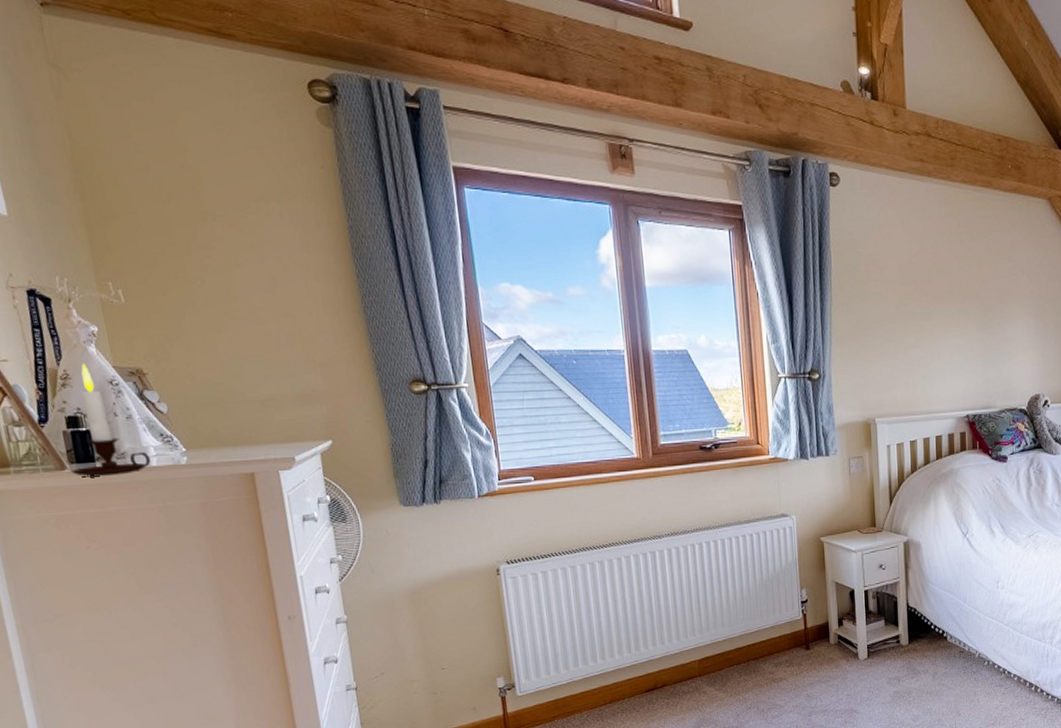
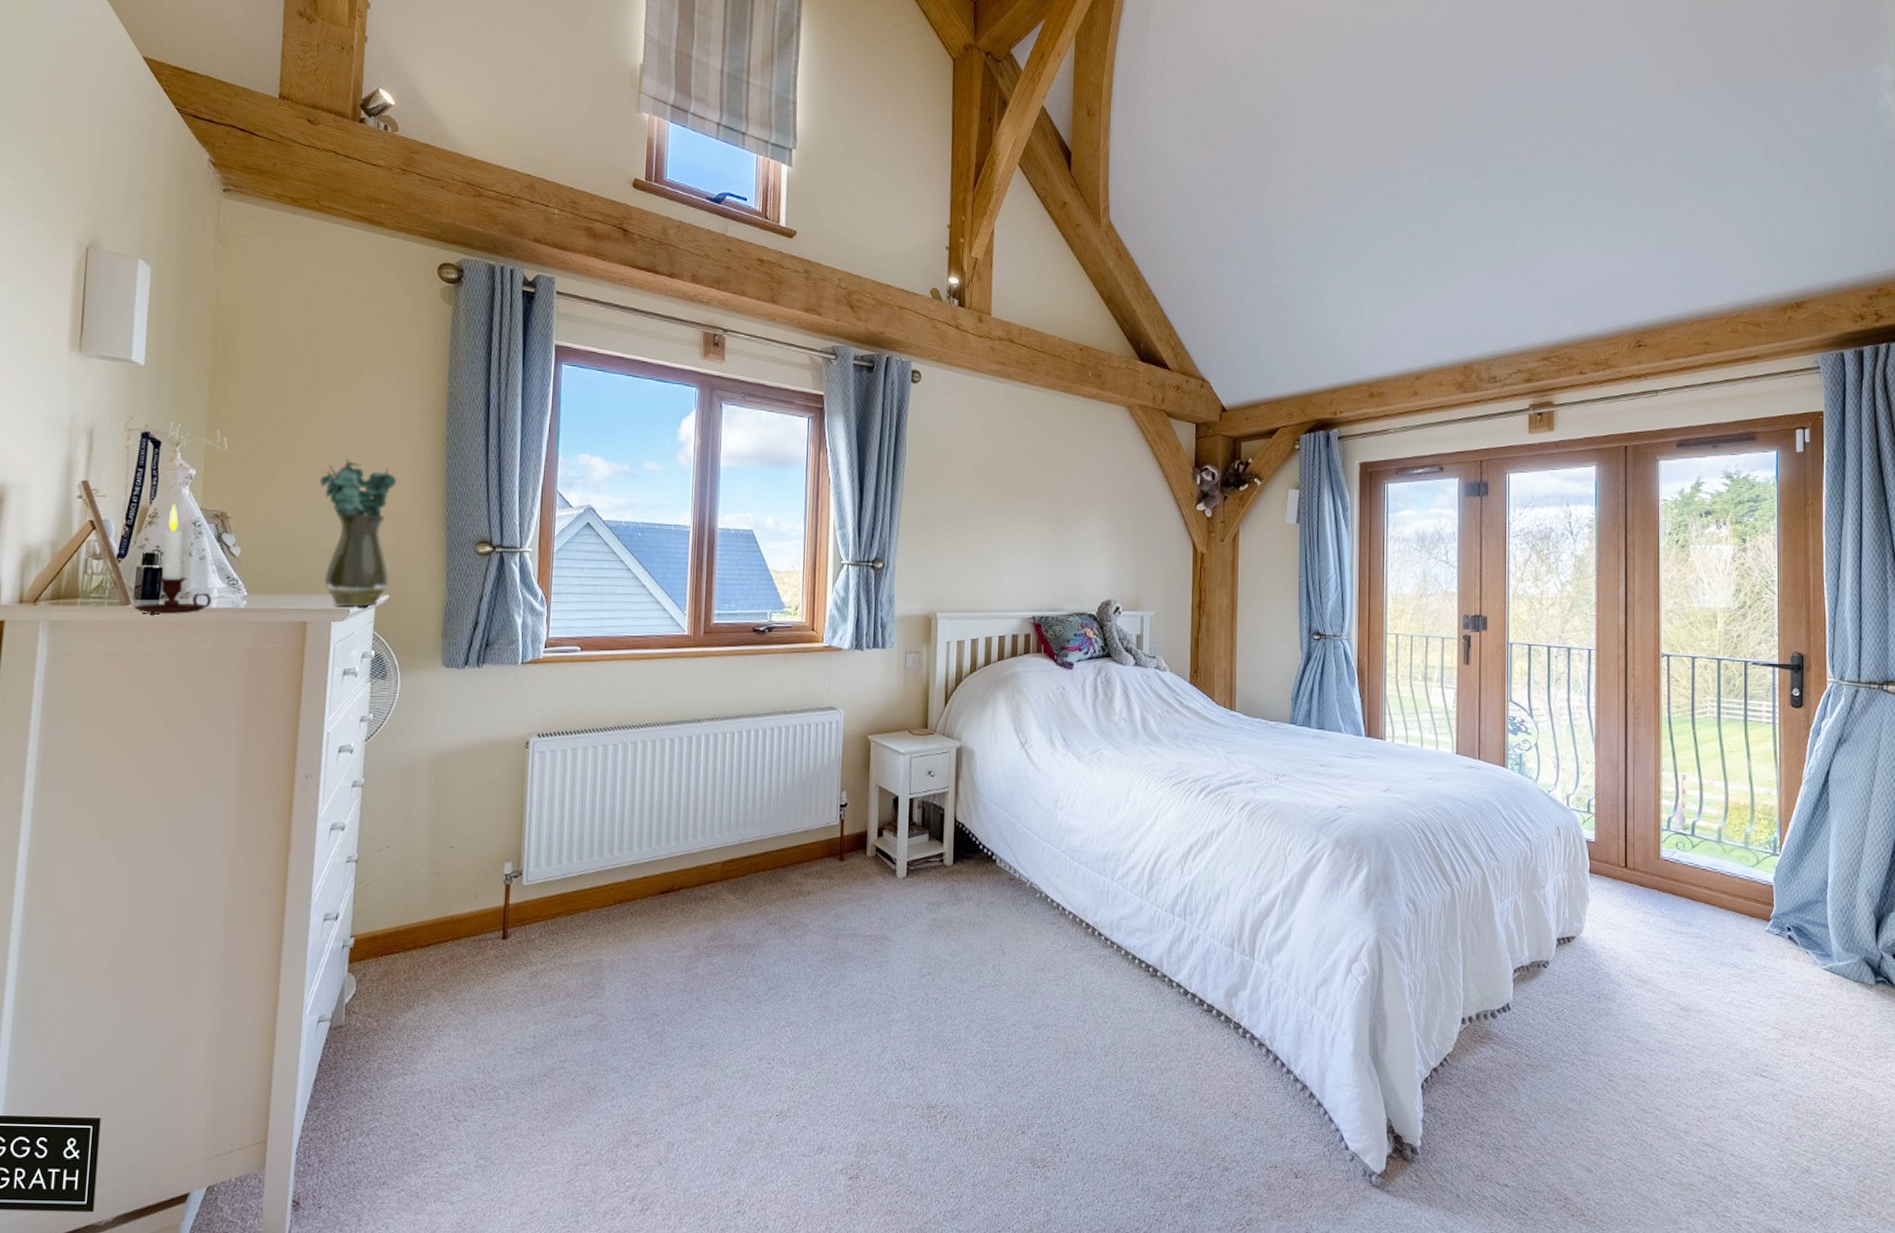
vase: none [232,304,329,455] -> present [319,458,397,607]

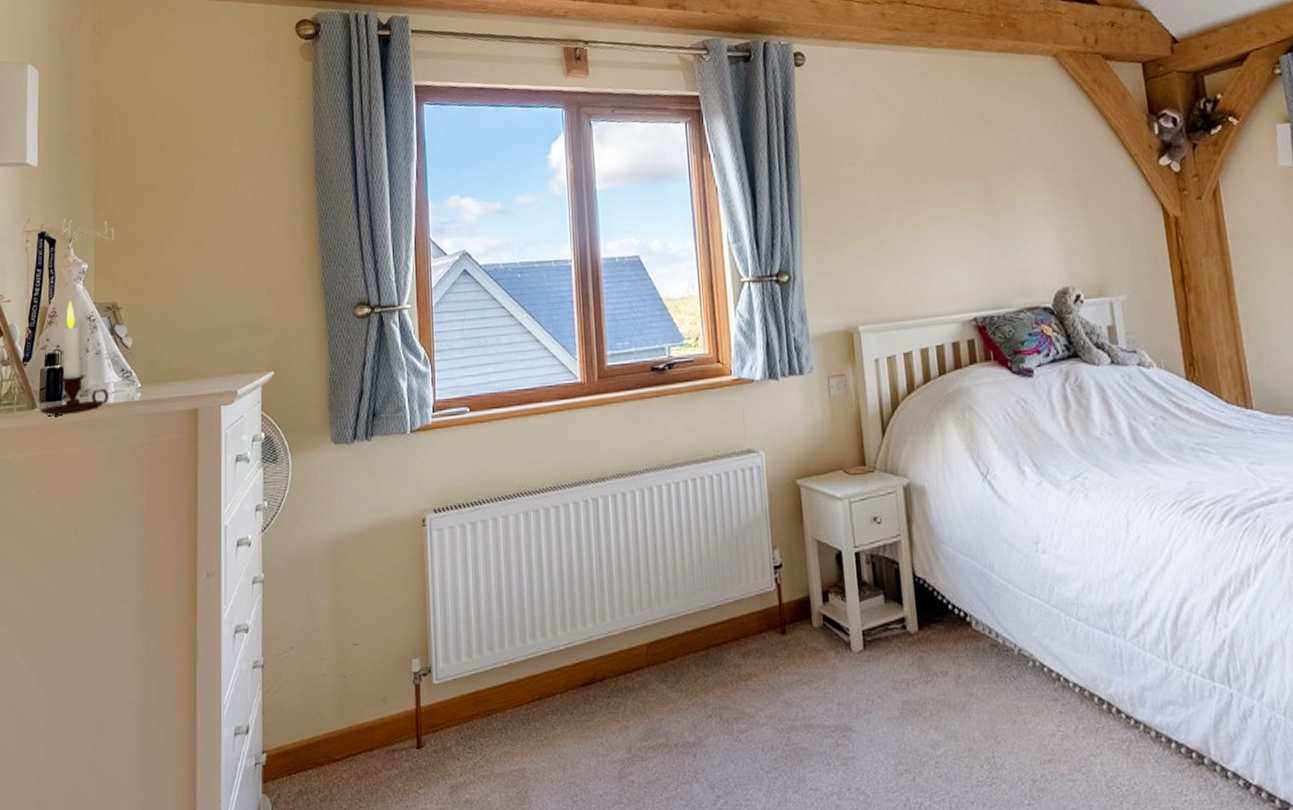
vase: present [319,458,397,607] -> none [200,233,273,389]

